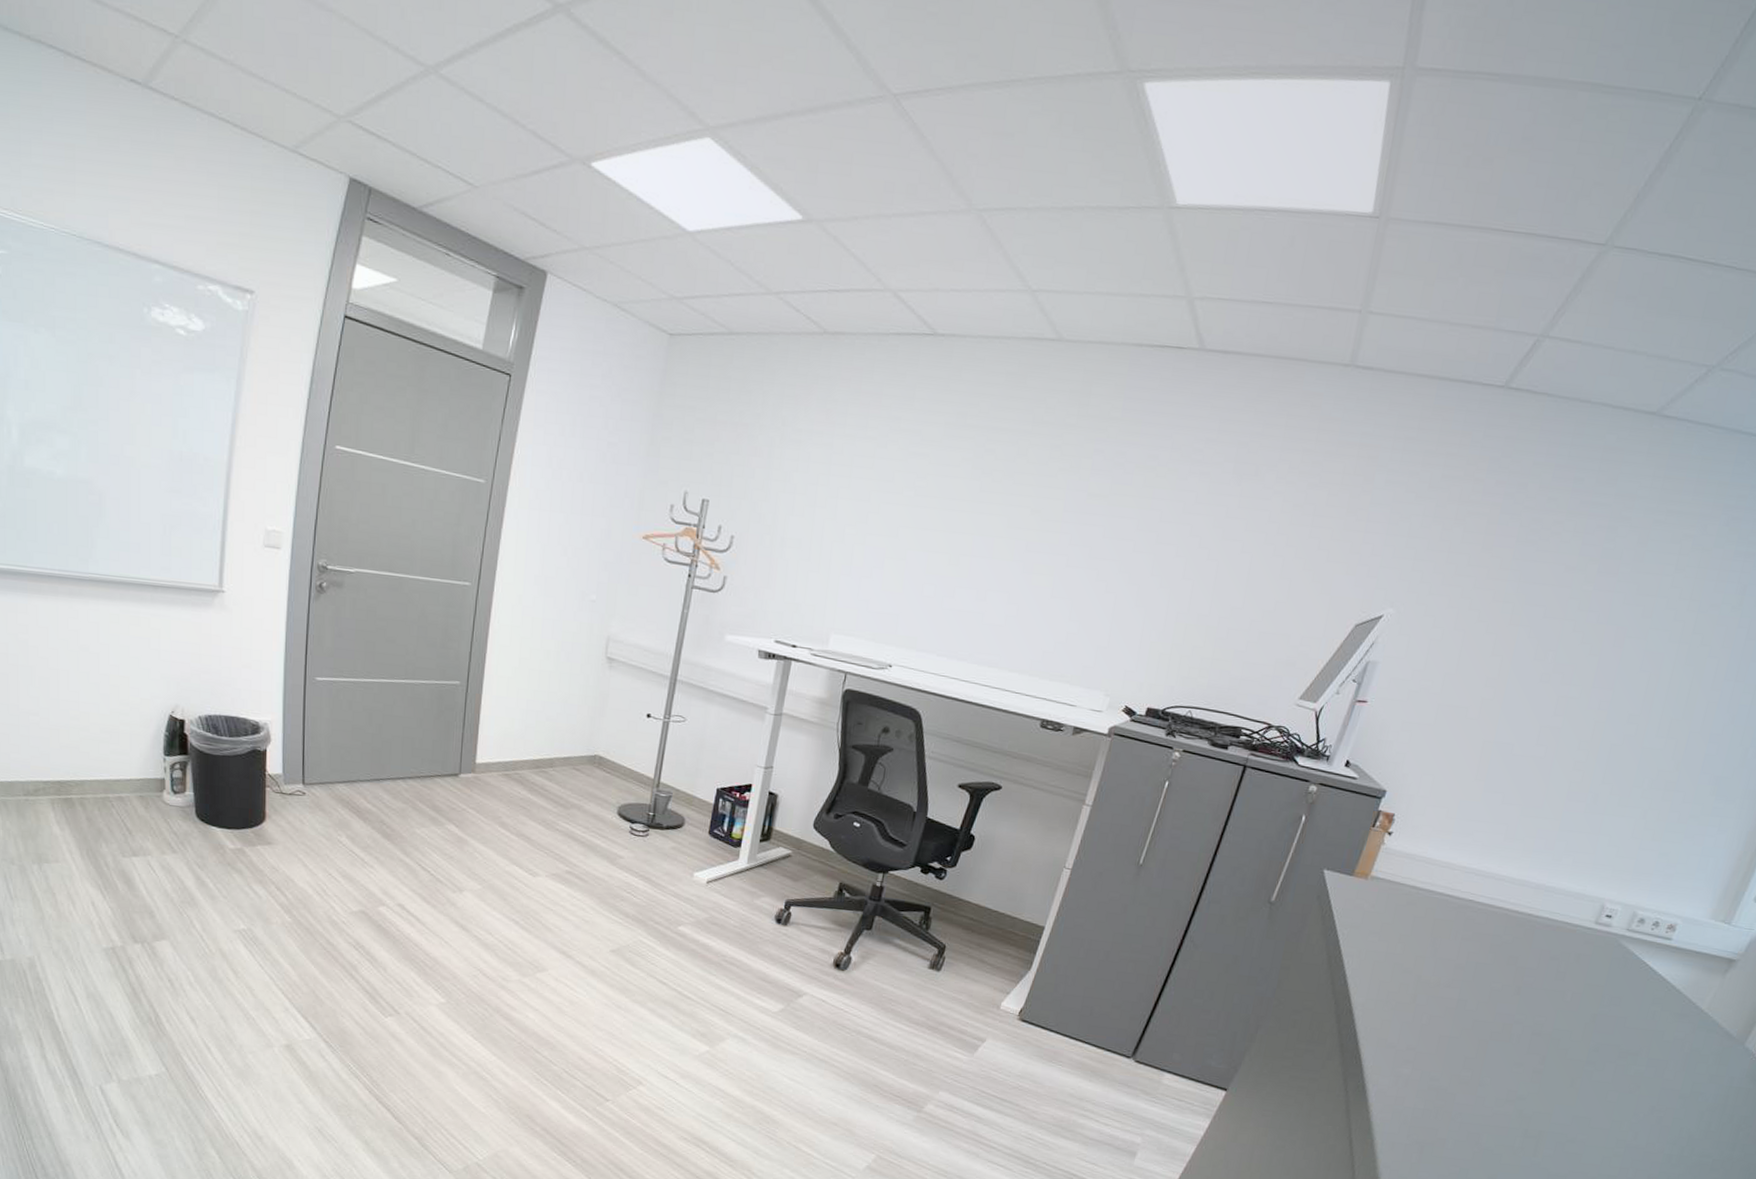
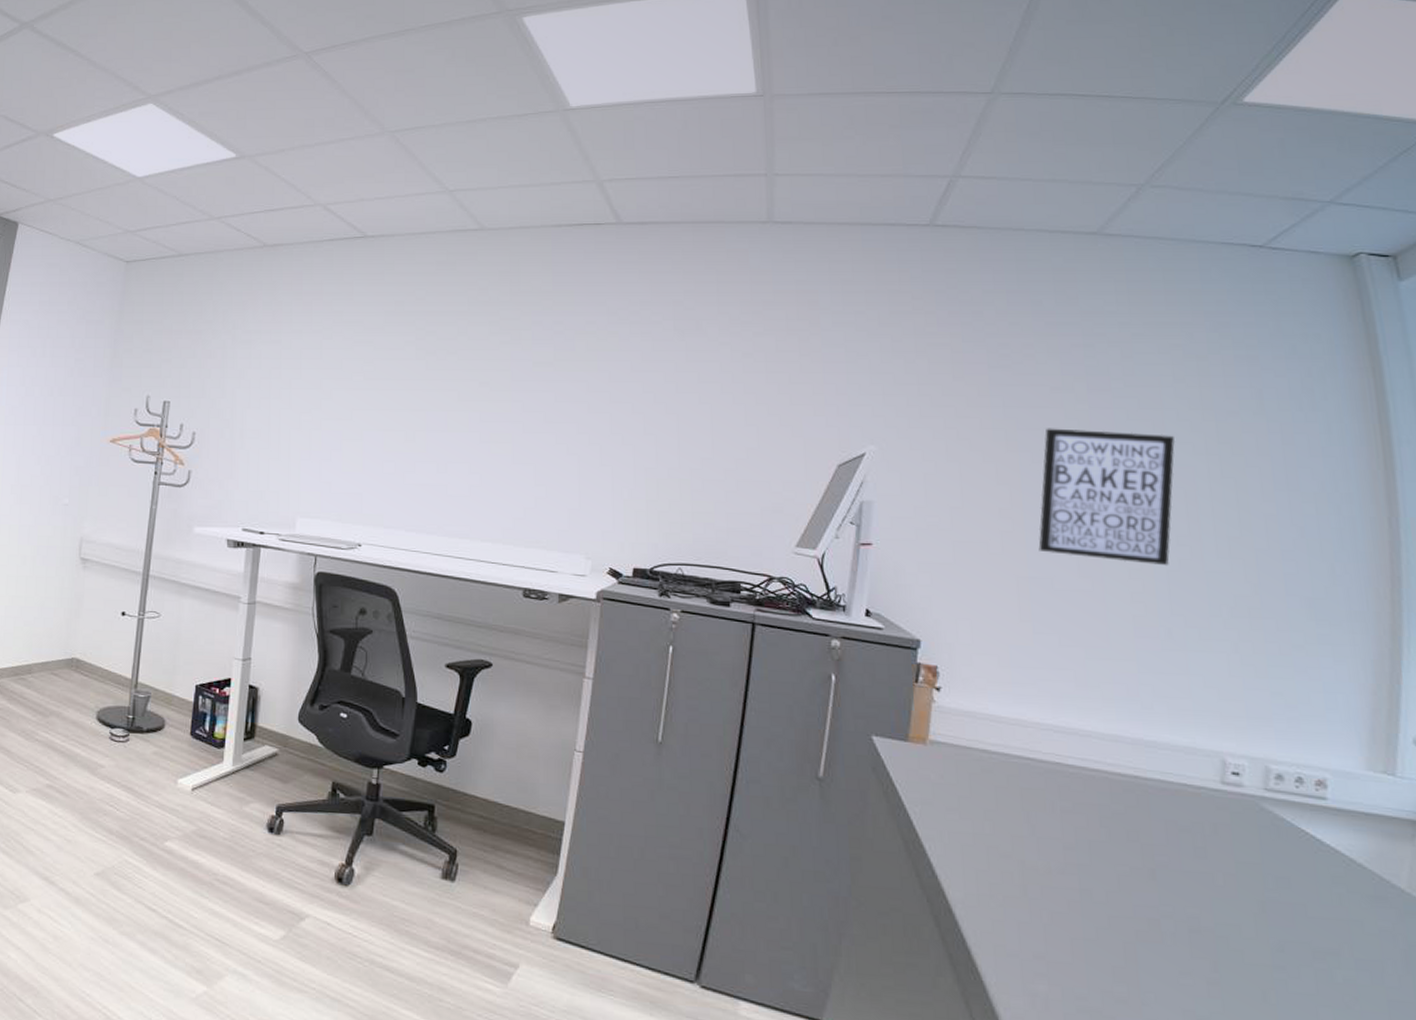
wall art: none [1509,605,1658,741] -> present [1038,428,1175,566]

